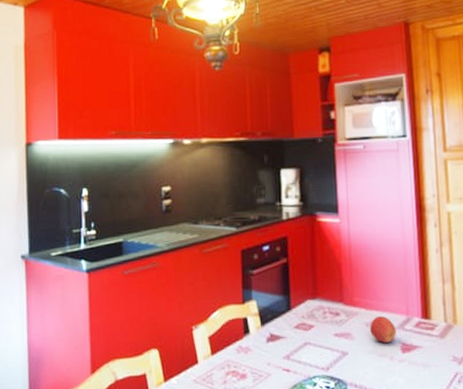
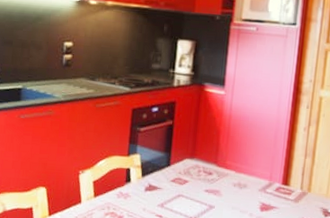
apple: present [369,316,397,343] -> none [236,179,259,202]

